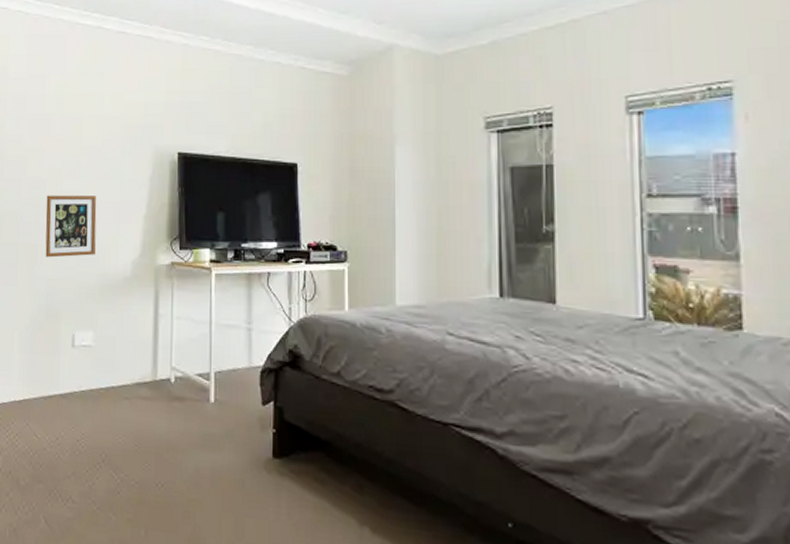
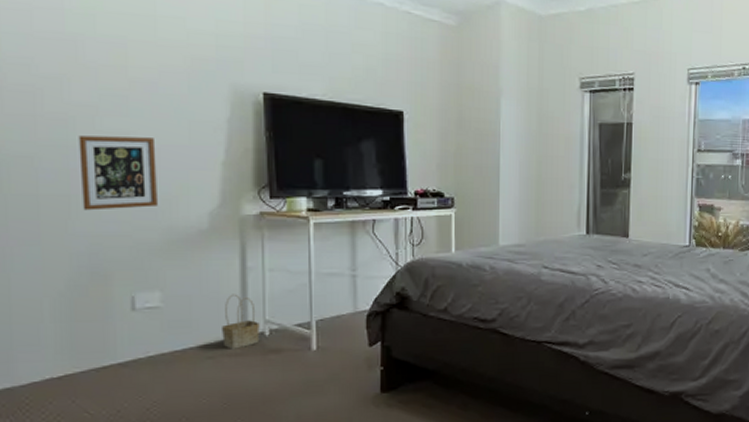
basket: none [137,338,167,393] -> present [222,294,260,349]

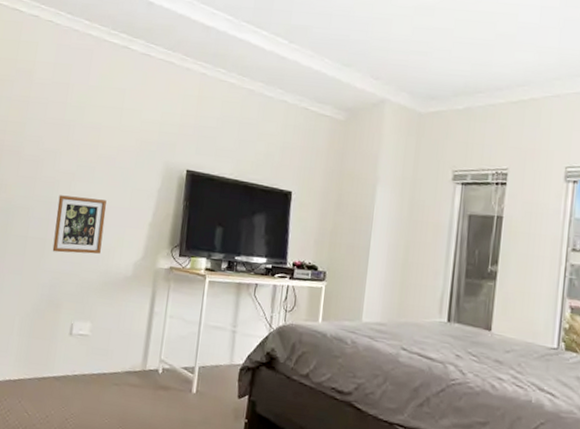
basket: present [222,294,260,349] -> none [127,333,156,381]

